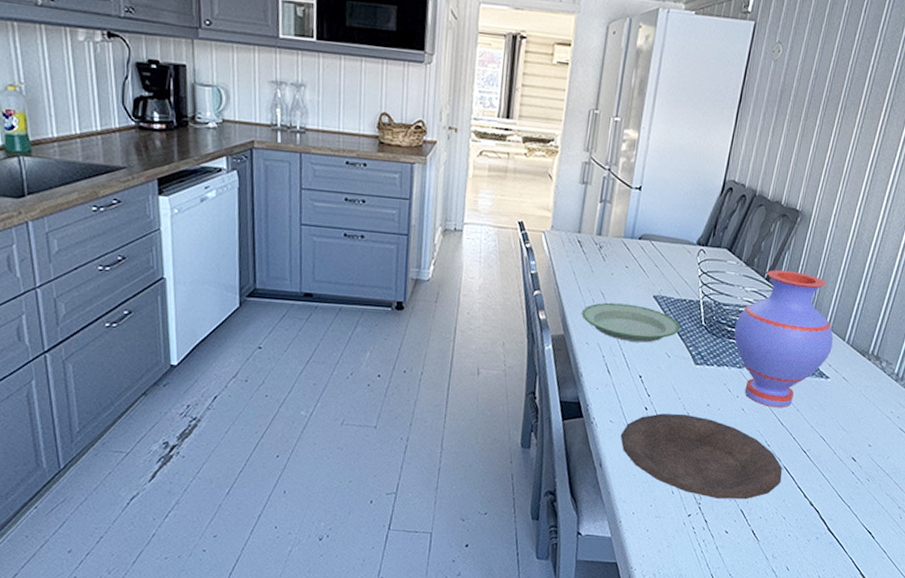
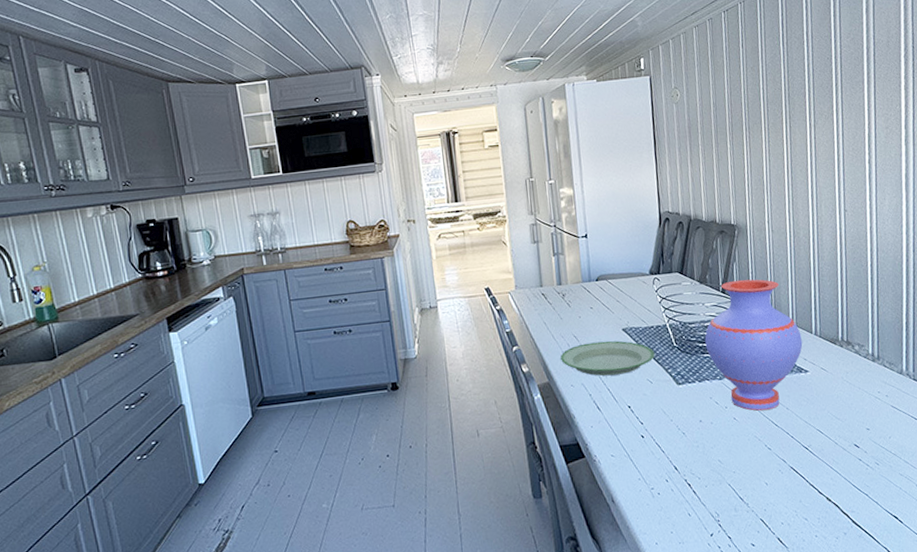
plate: present [620,413,783,500] -> none [624,434,792,513]

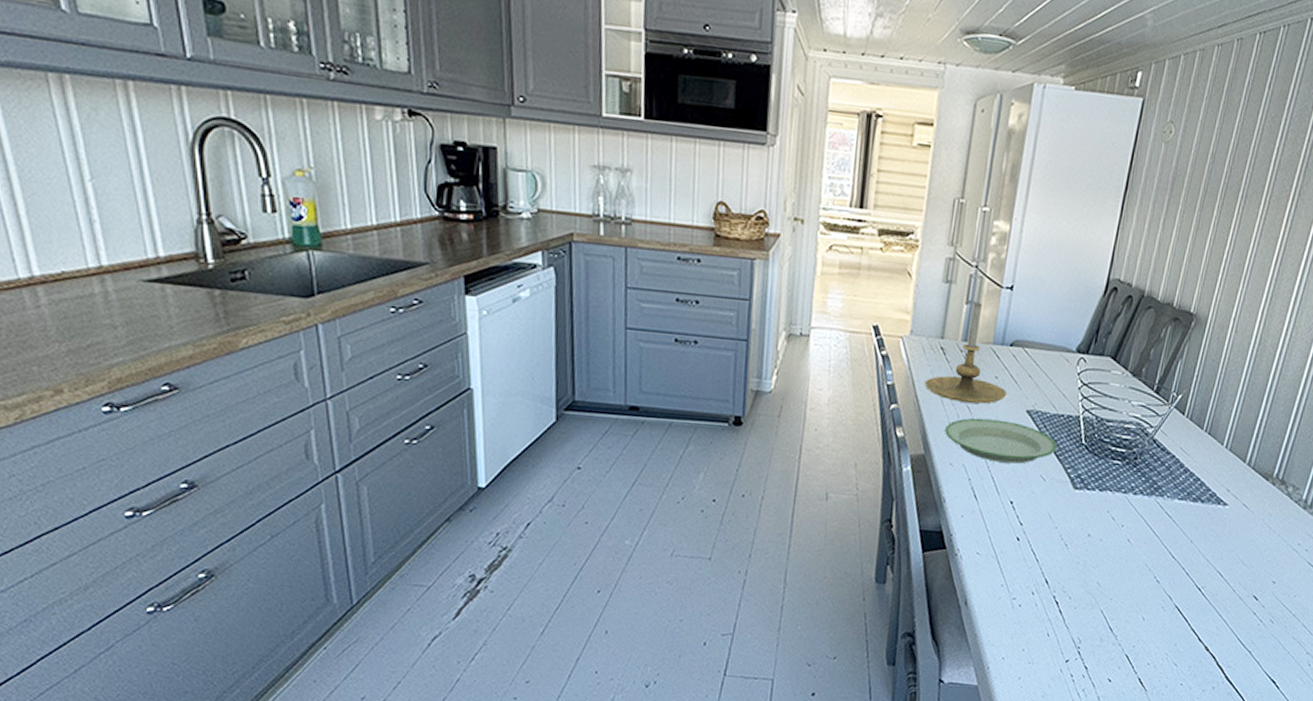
candle holder: none [535,252,604,334] -> present [924,302,1008,404]
vase: present [704,279,803,411] -> none [1118,381,1233,538]

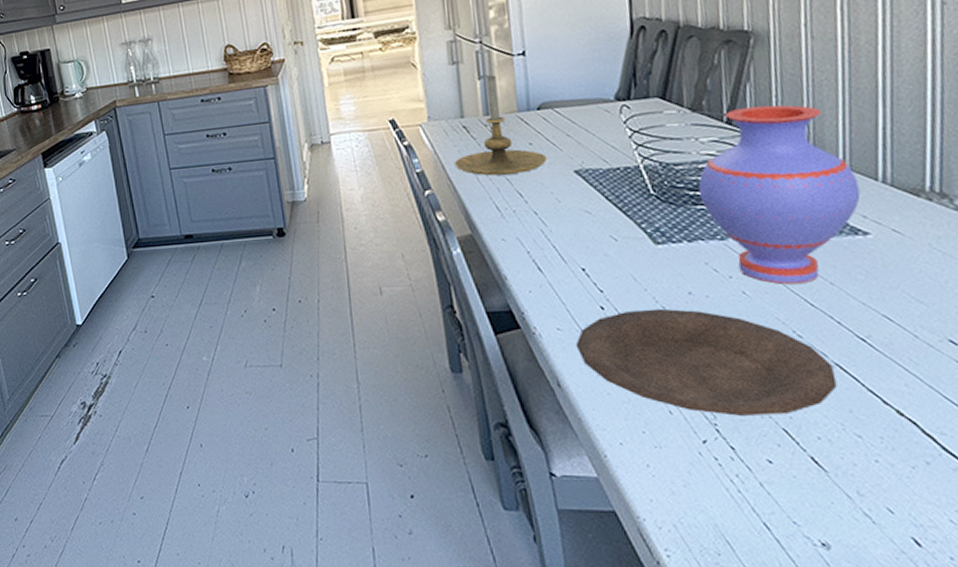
plate: present [944,418,1058,464] -> none [486,185,622,230]
plate: none [988,544,1174,644] -> present [575,308,837,416]
vase: none [1118,381,1233,538] -> present [698,105,861,284]

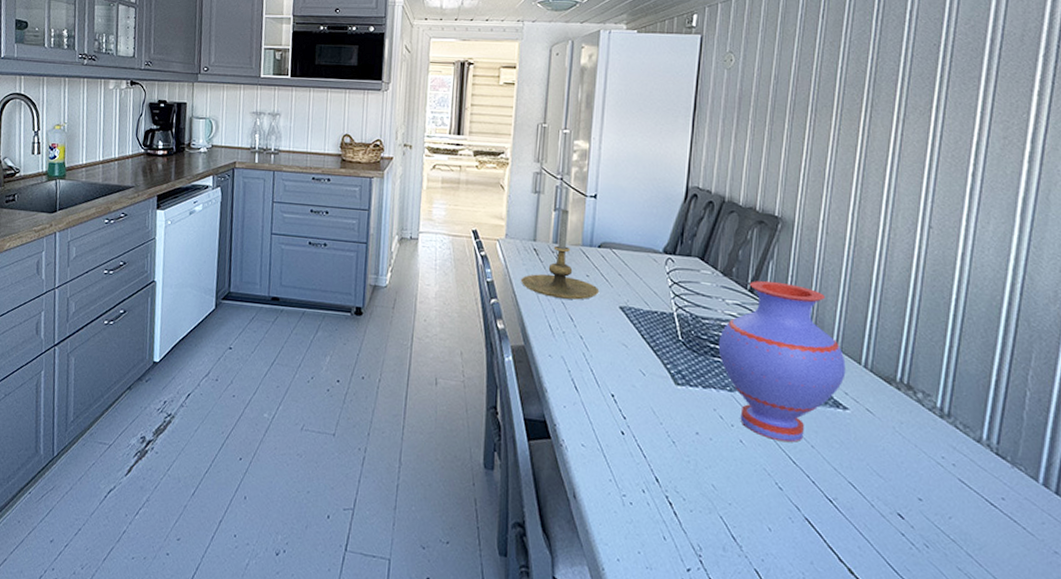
plate: present [575,308,837,416] -> none [595,439,804,557]

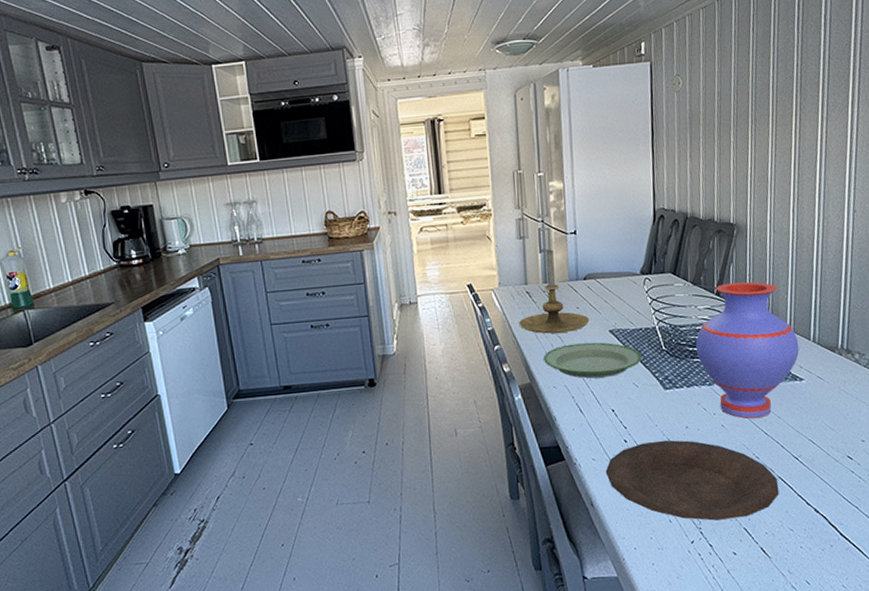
plate: none [541,313,654,358] -> present [543,342,643,379]
plate: none [595,439,804,557] -> present [605,440,779,521]

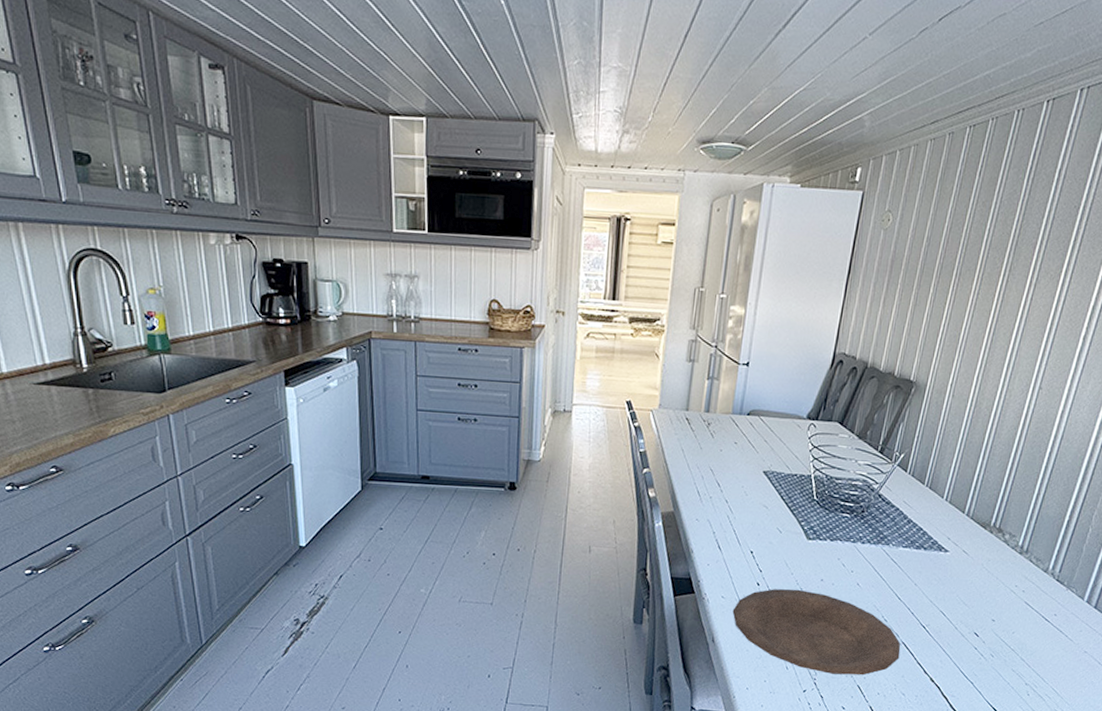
candle holder: present [518,249,590,334] -> none [672,377,746,466]
plate: present [543,342,643,379] -> none [690,479,792,518]
vase: present [695,282,799,419] -> none [847,442,952,582]

